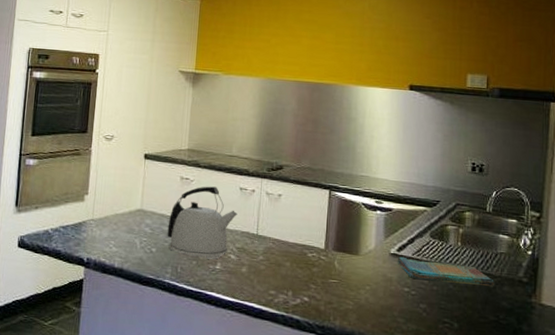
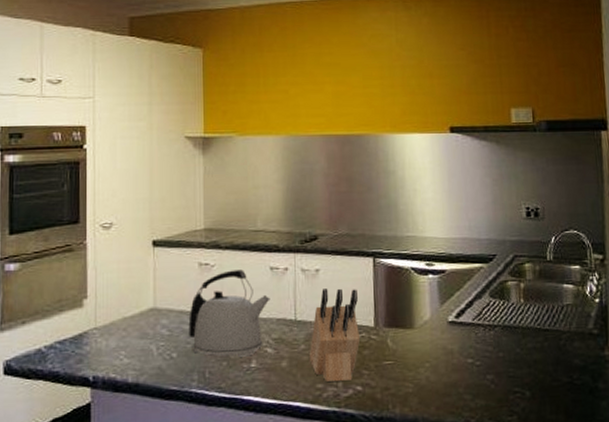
knife block: none [265,211,313,292] -> present [309,288,361,382]
dish towel: present [397,256,494,286] -> none [456,323,564,347]

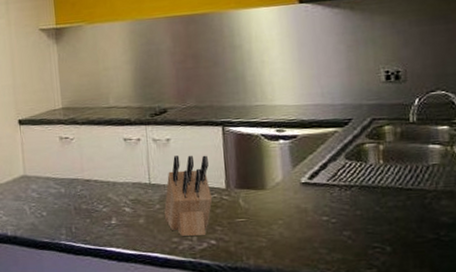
kettle: present [188,269,270,357] -> none [54,141,126,215]

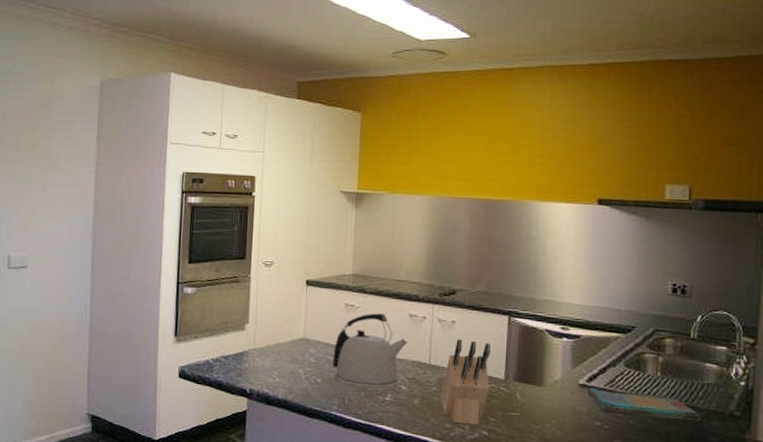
kettle: none [54,141,126,215] -> present [332,313,408,391]
dish towel: none [310,183,429,206] -> present [587,387,701,420]

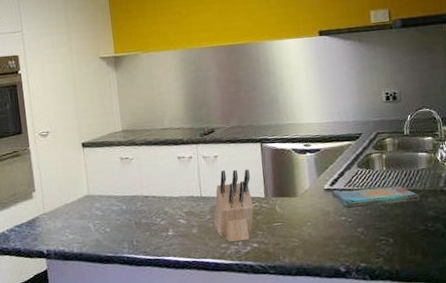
kettle: present [332,313,408,391] -> none [116,160,180,228]

